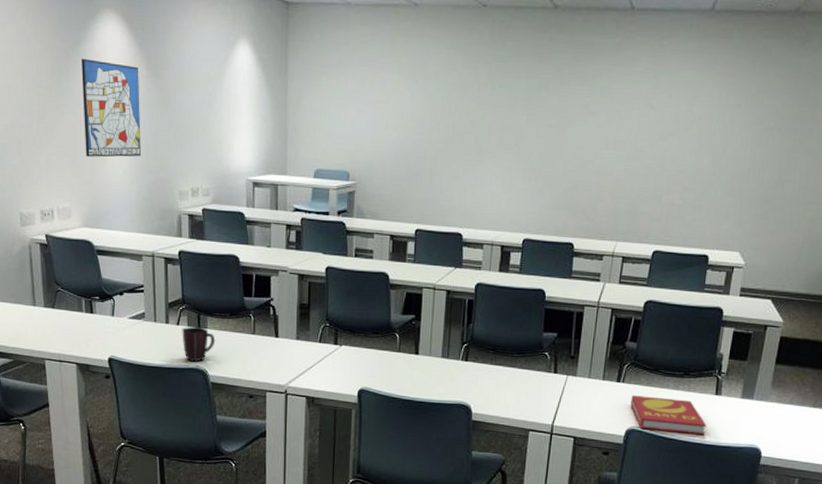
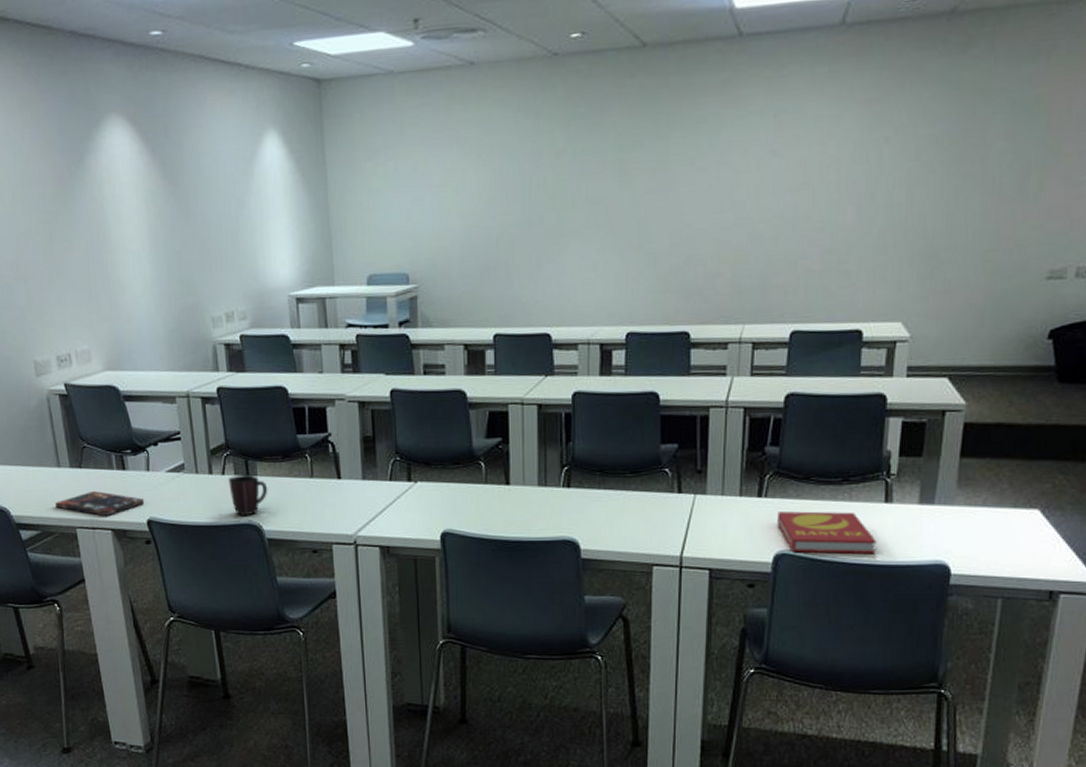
book: none [28,328,107,351] -> present [55,490,145,516]
wall art: present [81,58,141,157] -> none [87,174,164,288]

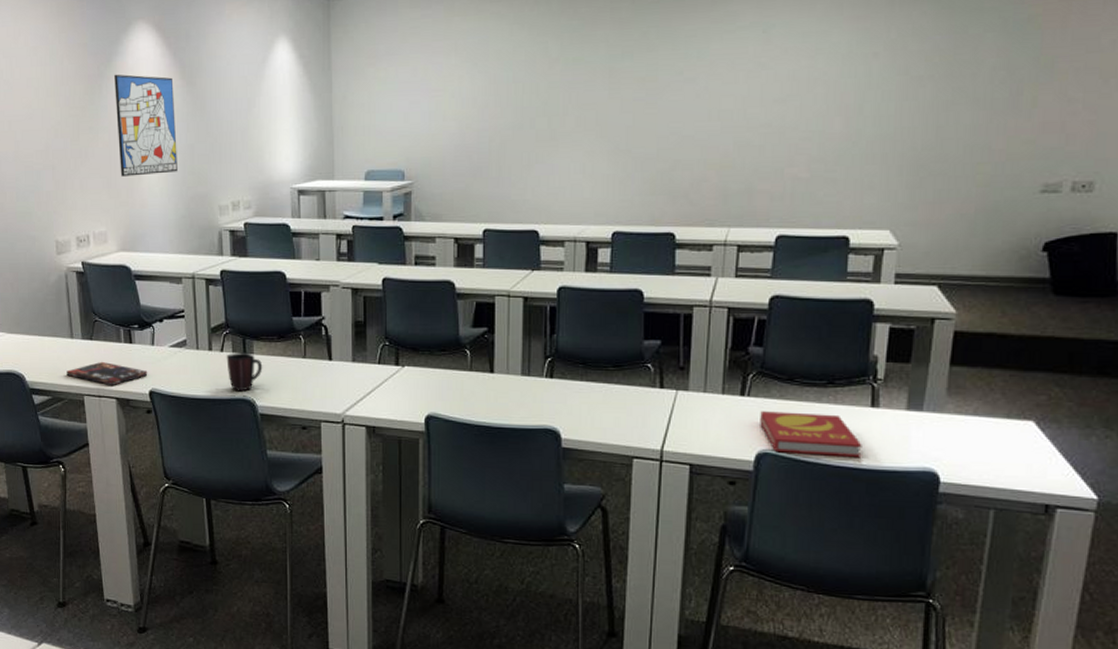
wall art: none [87,174,164,288] -> present [114,74,177,177]

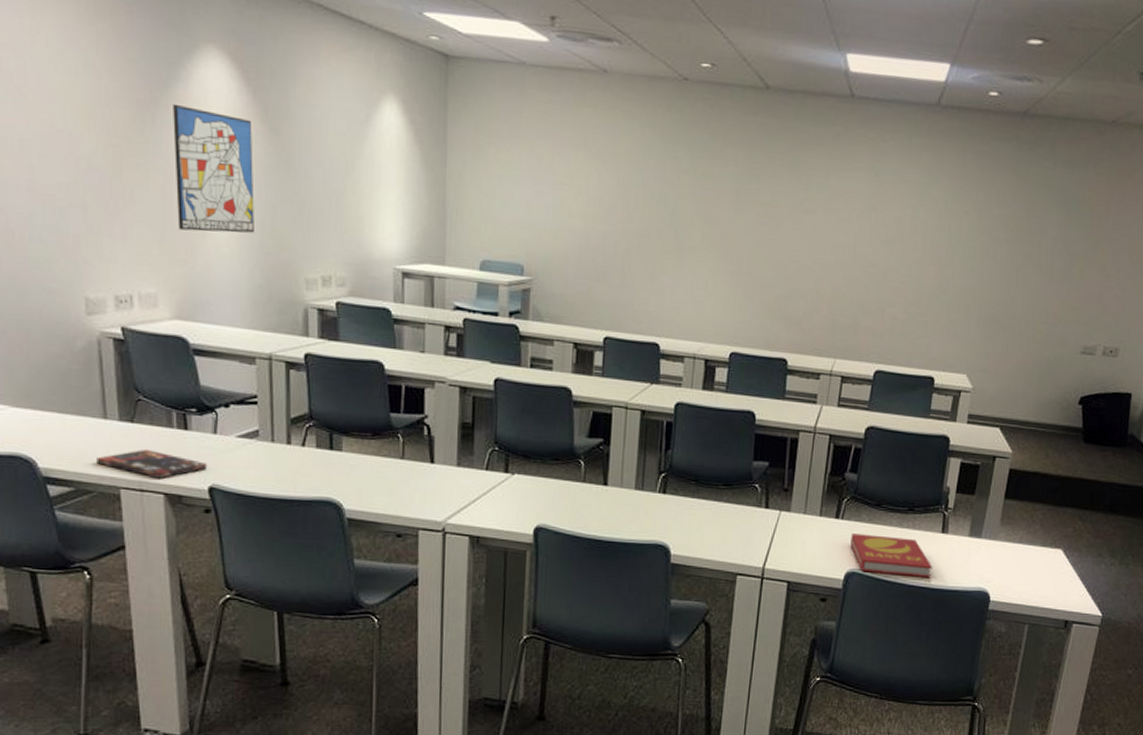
mug: present [226,352,263,392] -> none [308,448,353,493]

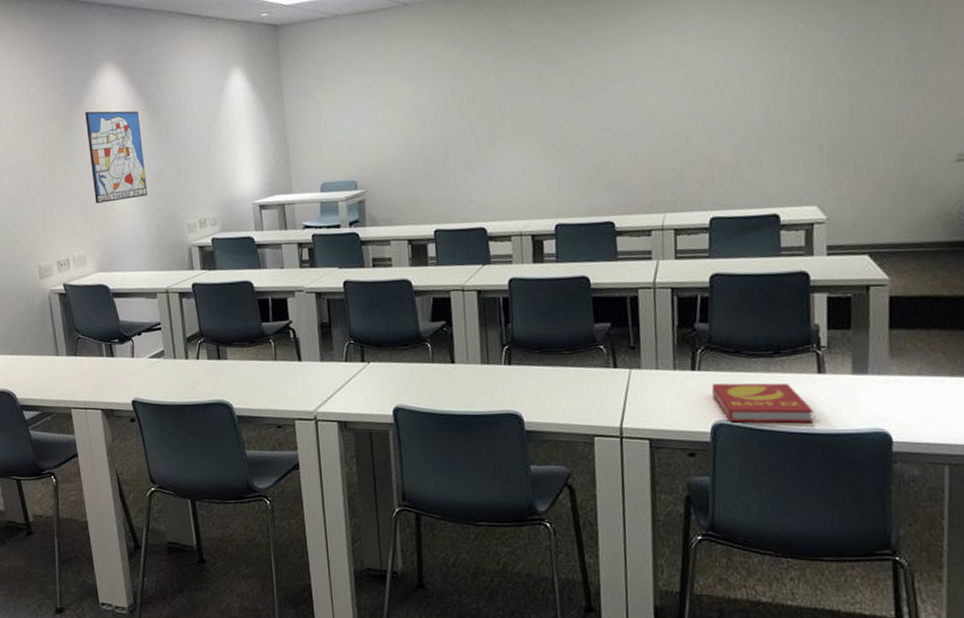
book: present [96,448,208,478] -> none [54,375,130,397]

